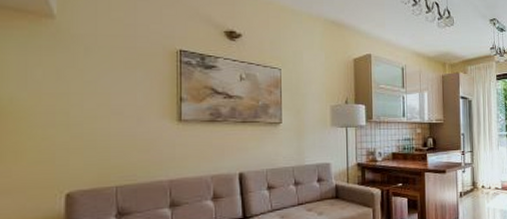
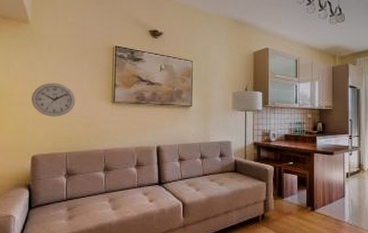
wall clock: none [61,97,127,141] -> present [31,83,76,117]

